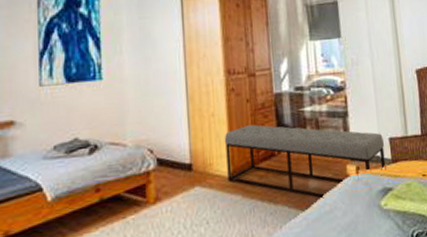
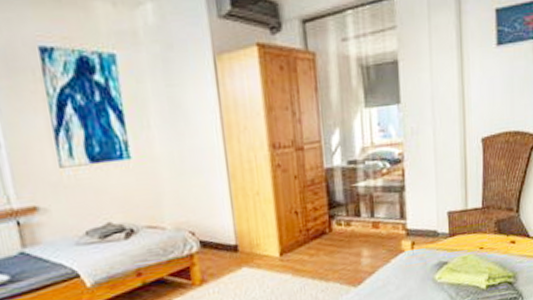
bench: present [224,124,386,199] -> none [271,202,443,275]

